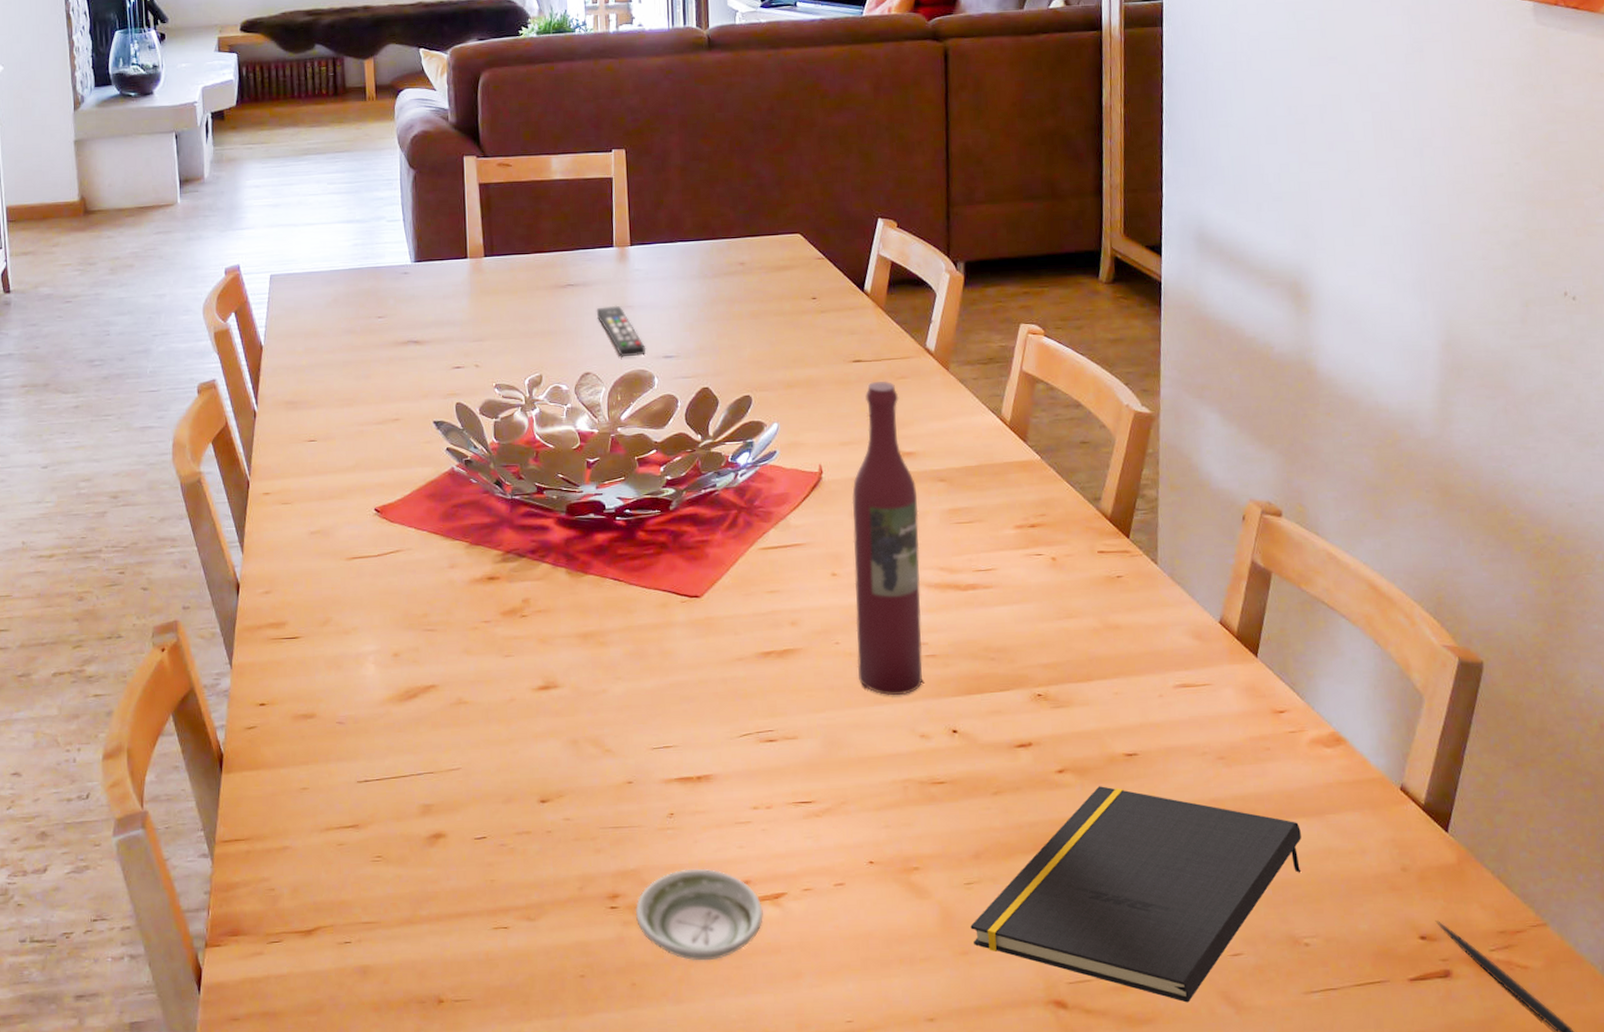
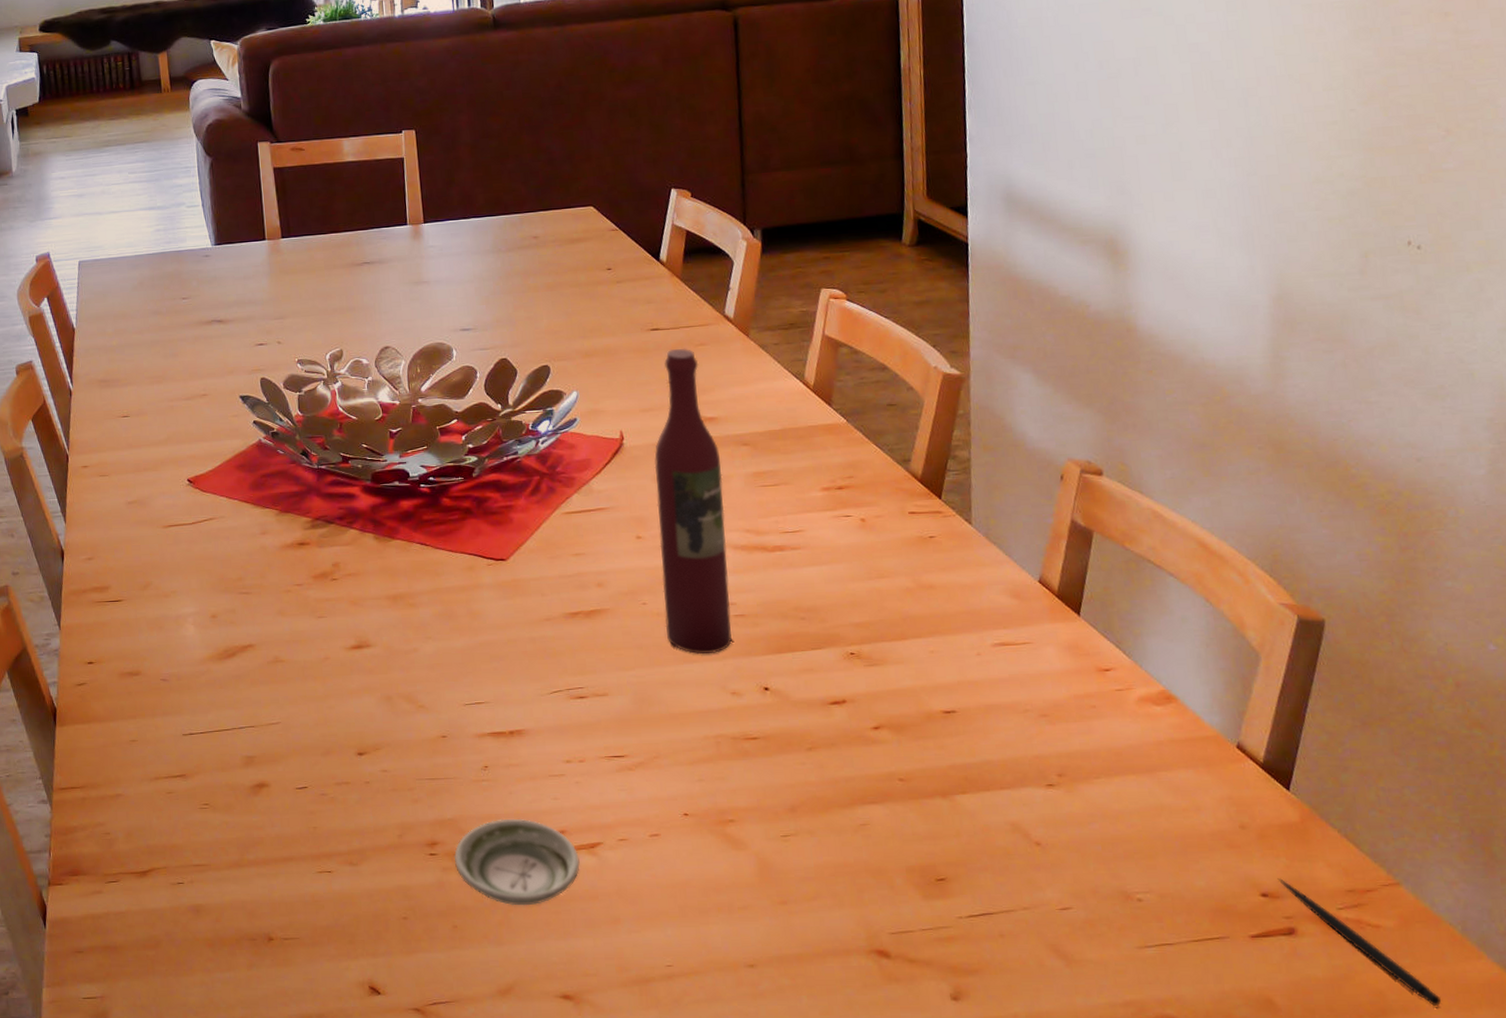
remote control: present [596,305,646,357] -> none [393,281,444,331]
notepad: present [970,786,1302,1003] -> none [788,742,1132,955]

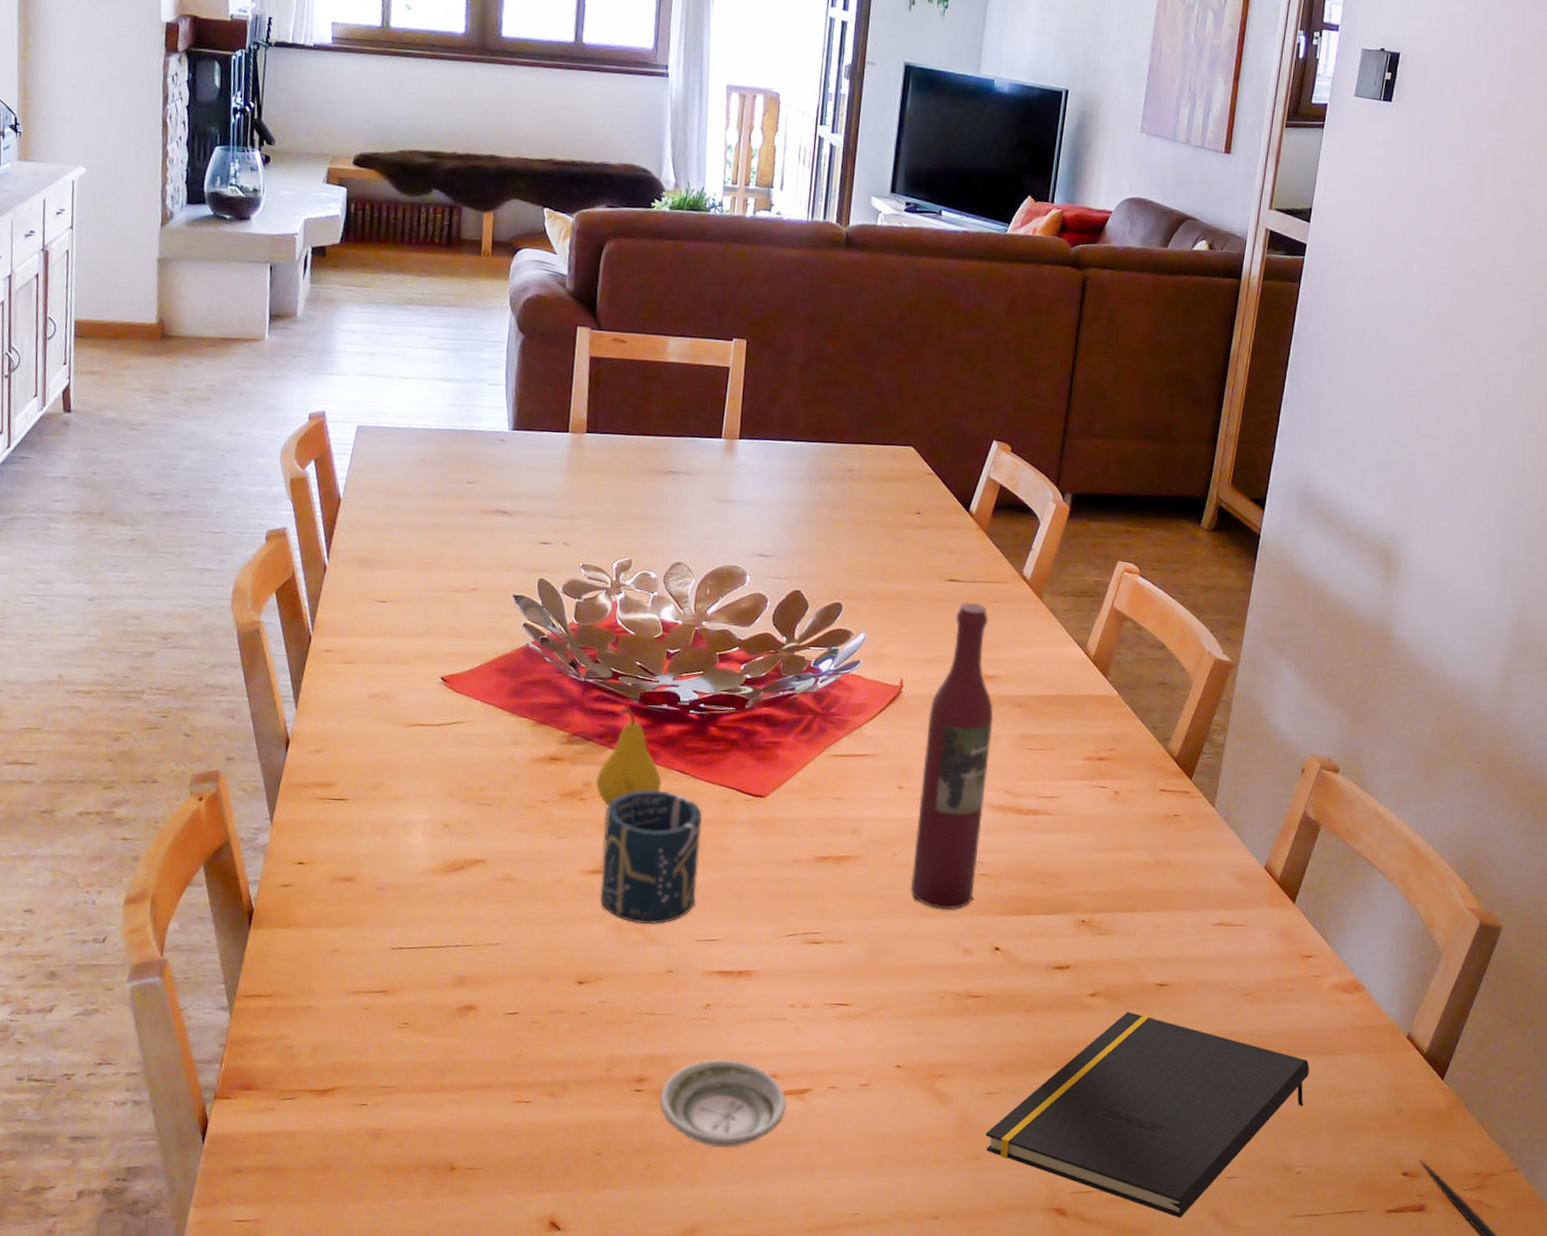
fruit: none [344,490,406,584] -> present [596,709,662,807]
cup: none [358,563,456,693] -> present [600,790,703,925]
notepad: none [788,742,1132,955] -> present [985,1012,1309,1218]

